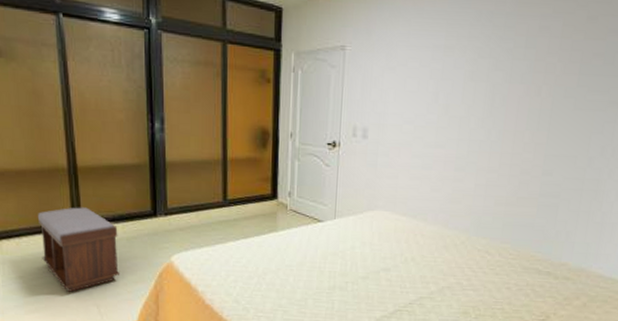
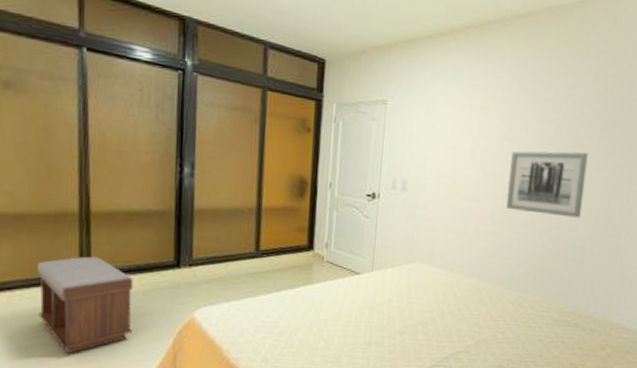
wall art: none [472,89,566,161] -> present [505,150,588,218]

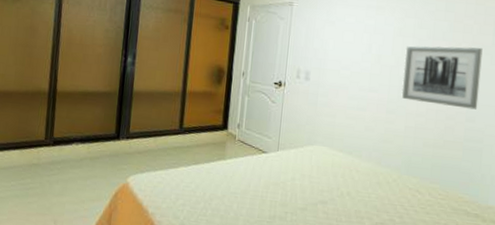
bench: present [36,256,134,355] -> none [12,127,84,207]

